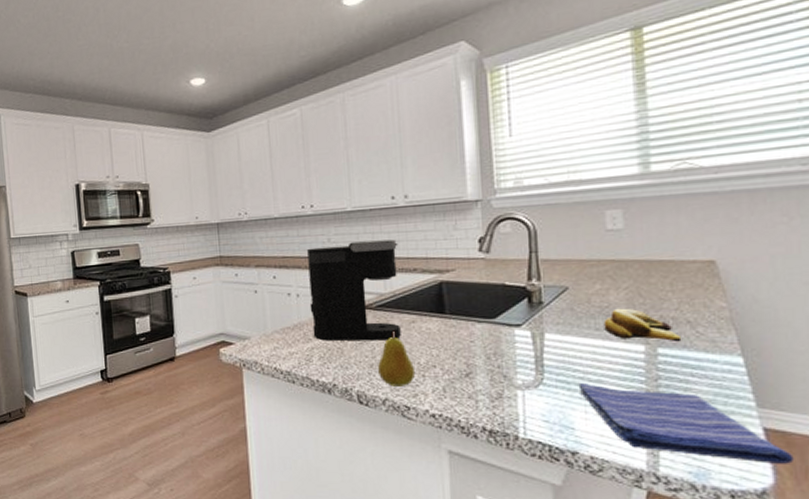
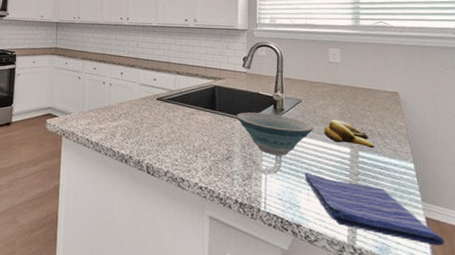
coffee maker: present [307,239,401,341] -> none [118,49,187,126]
fruit: present [378,330,415,386] -> none [164,119,190,163]
bowl: none [475,310,589,365] -> present [237,112,314,156]

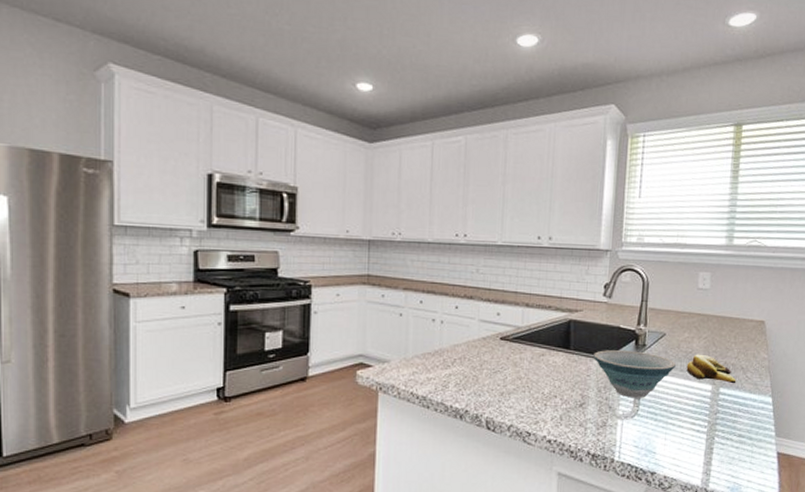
dish towel: present [304,172,445,246] -> none [662,414,792,480]

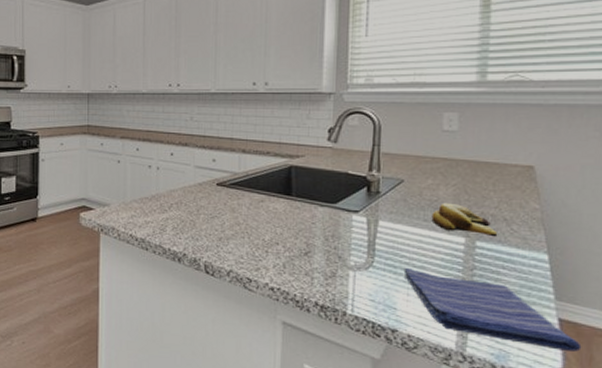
bowl: present [593,350,677,398] -> none [318,197,419,249]
dish towel: none [662,414,792,480] -> present [403,267,582,353]

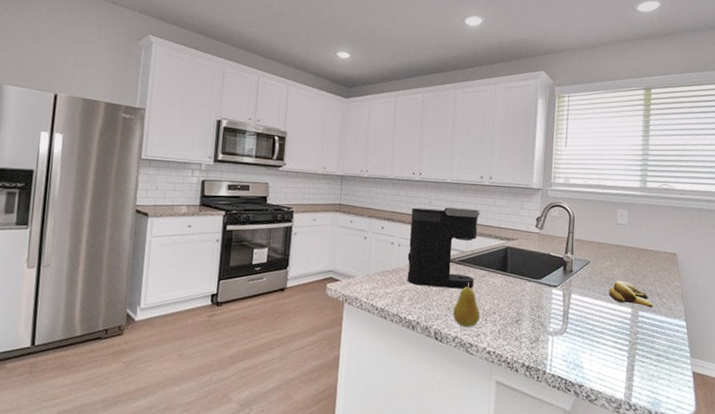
coffee maker: none [168,122,255,217] -> present [407,207,481,289]
fruit: none [226,207,259,260] -> present [453,281,480,327]
dish towel: present [403,267,582,353] -> none [588,332,707,398]

